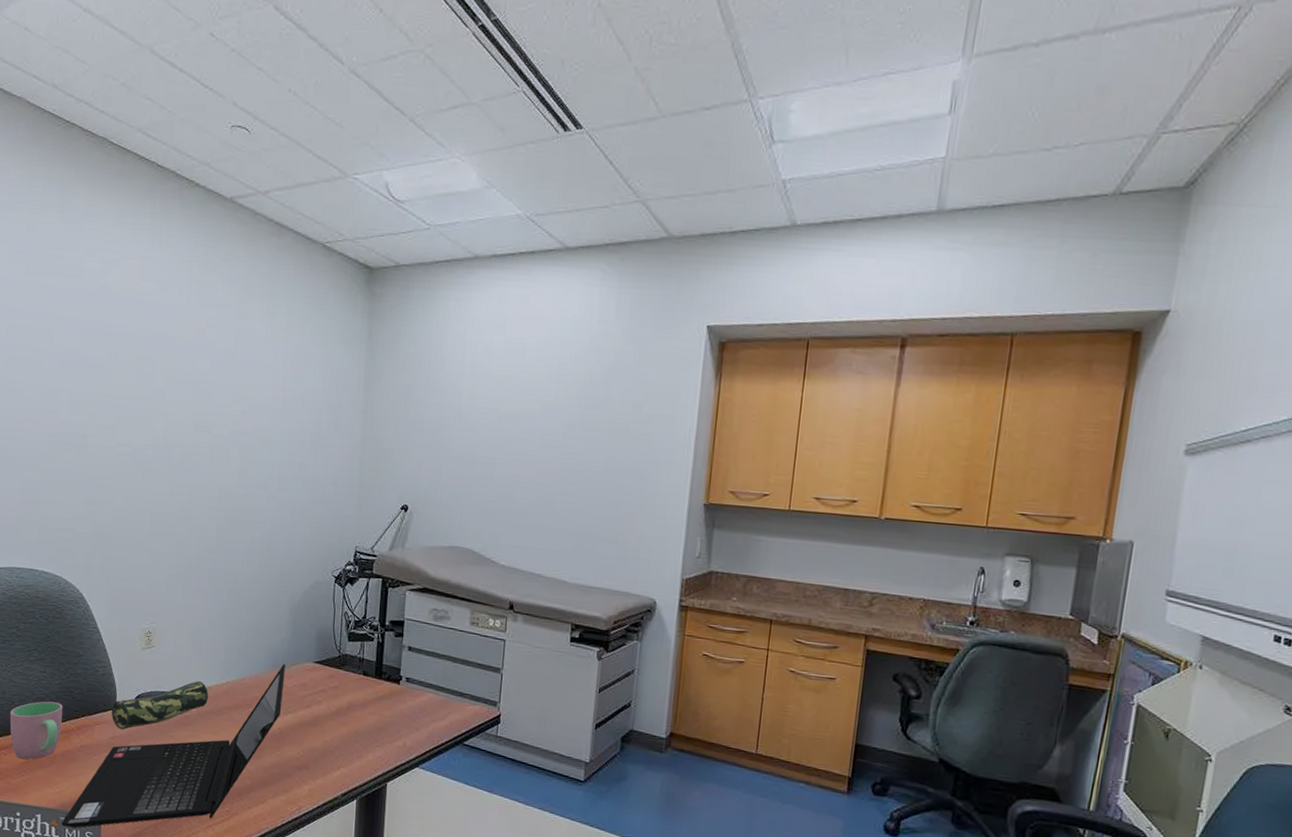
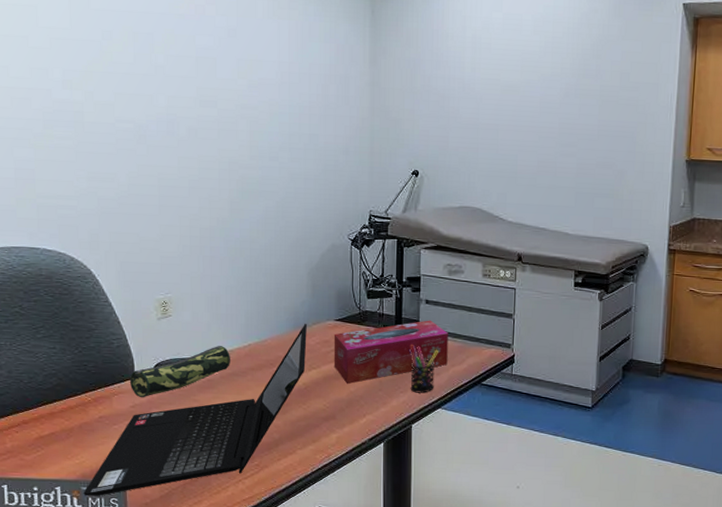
cup: present [9,701,63,760] -> none [18,376,78,435]
tissue box: none [310,669,431,732] -> present [333,320,448,384]
pen holder: none [387,694,419,749] -> present [408,345,438,393]

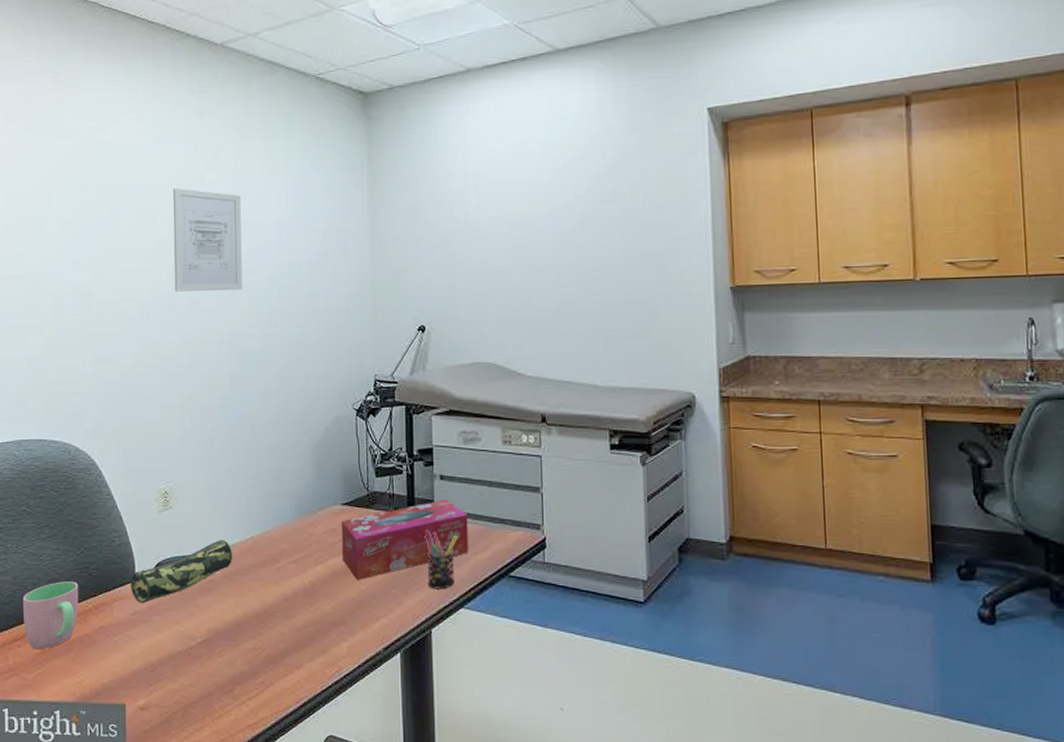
cup: none [18,376,78,435] -> present [22,581,79,650]
laptop computer: present [83,324,307,496] -> none [82,510,312,721]
wall art: none [170,17,243,124] -> present [172,188,243,292]

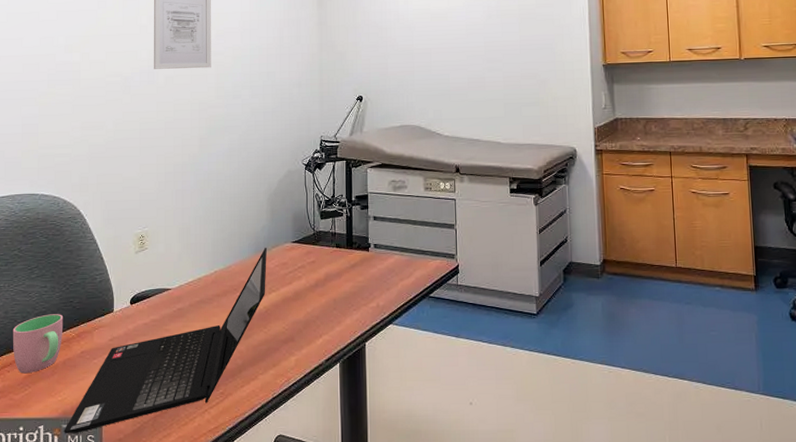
laptop computer: none [82,510,312,721] -> present [64,248,267,433]
pencil case: present [131,540,232,604] -> none [110,275,198,331]
tissue box: present [341,499,469,580] -> none [291,236,396,304]
pen holder: present [423,530,457,590] -> none [359,261,387,310]

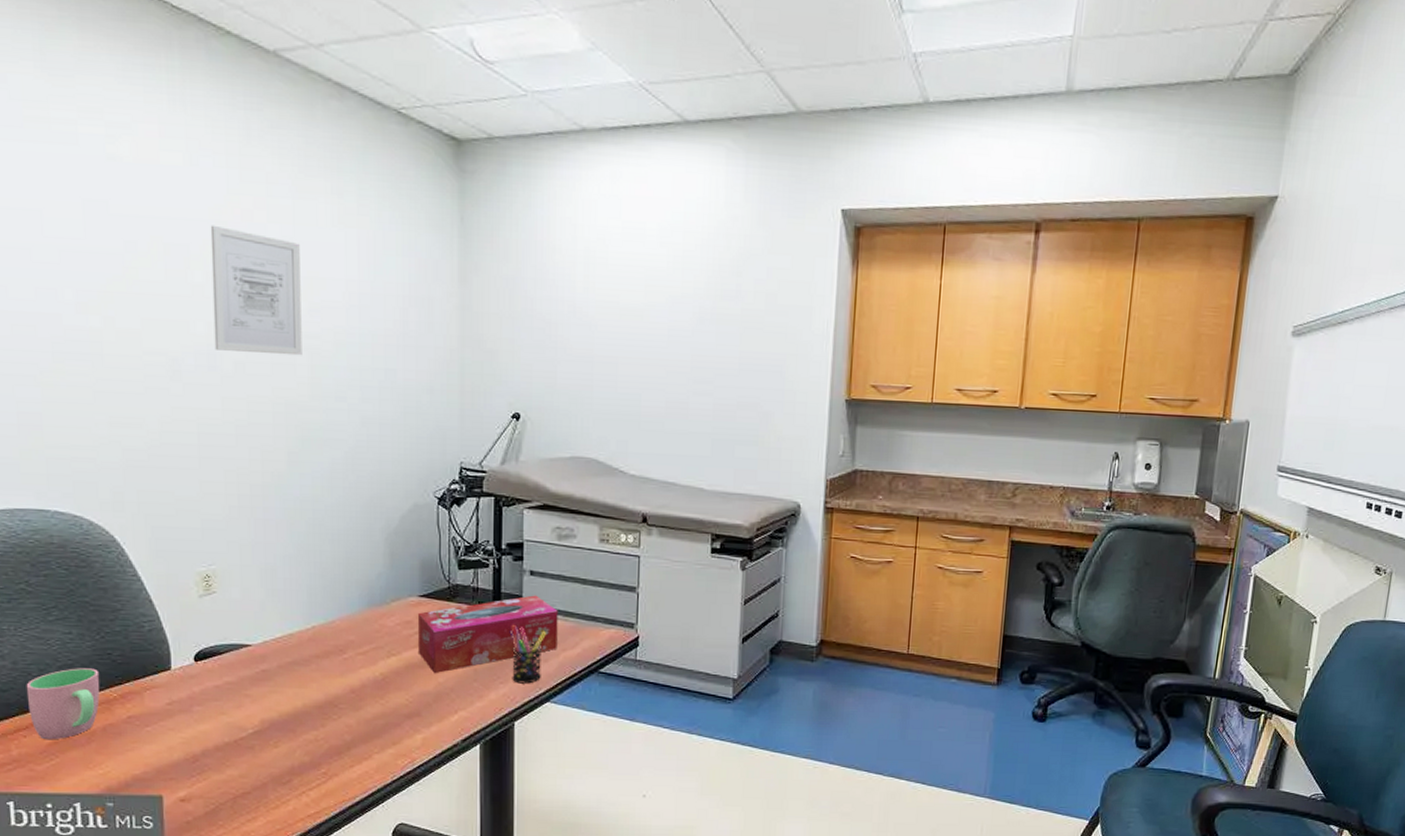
laptop computer: present [64,248,267,433] -> none [109,601,384,813]
tissue box: none [291,236,396,304] -> present [417,595,558,673]
pen holder: none [359,261,387,310] -> present [509,625,546,684]

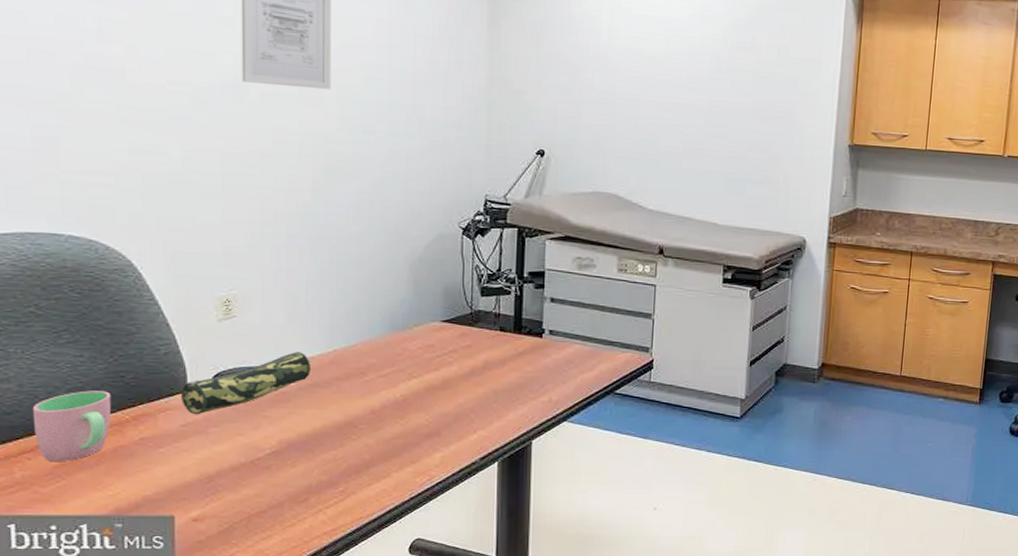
pencil case: none [165,629,290,693] -> present [181,352,310,415]
tissue box: present [417,595,558,673] -> none [438,321,577,394]
pen holder: present [509,625,546,684] -> none [529,349,565,404]

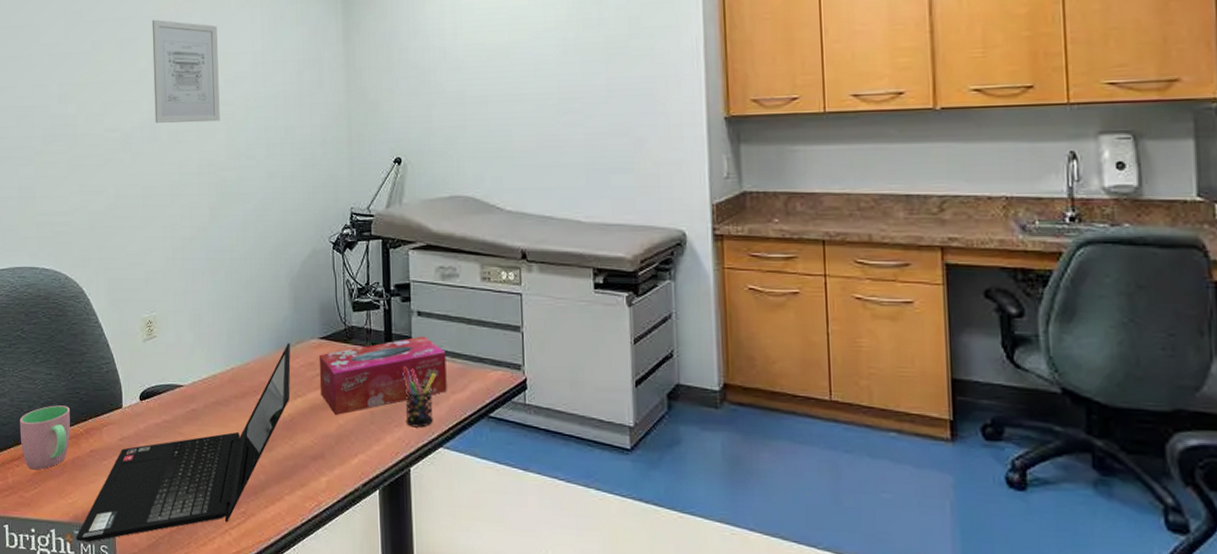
laptop computer: none [117,326,407,534] -> present [76,343,291,542]
pencil case: present [181,352,310,415] -> none [118,370,214,430]
tissue box: none [438,321,577,394] -> present [318,336,447,415]
pen holder: none [529,349,565,404] -> present [401,367,436,428]

